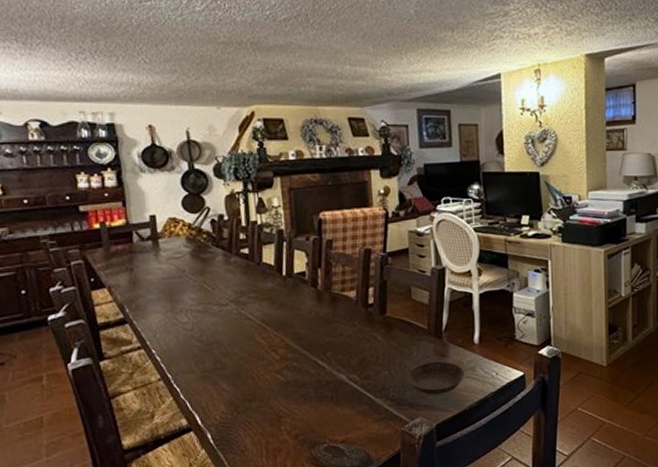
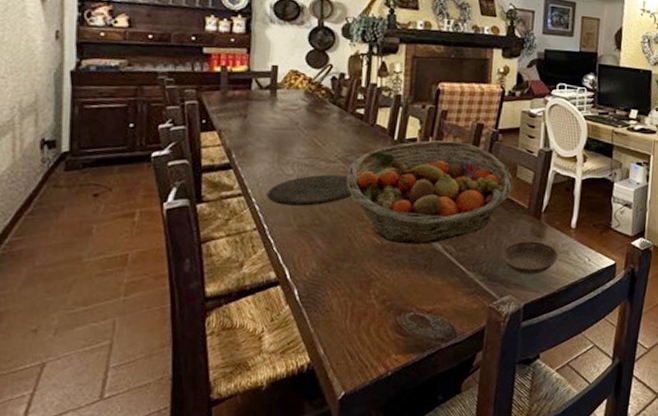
plate: none [165,317,249,353] -> present [267,174,352,206]
fruit basket: none [241,269,410,378] -> present [347,140,514,245]

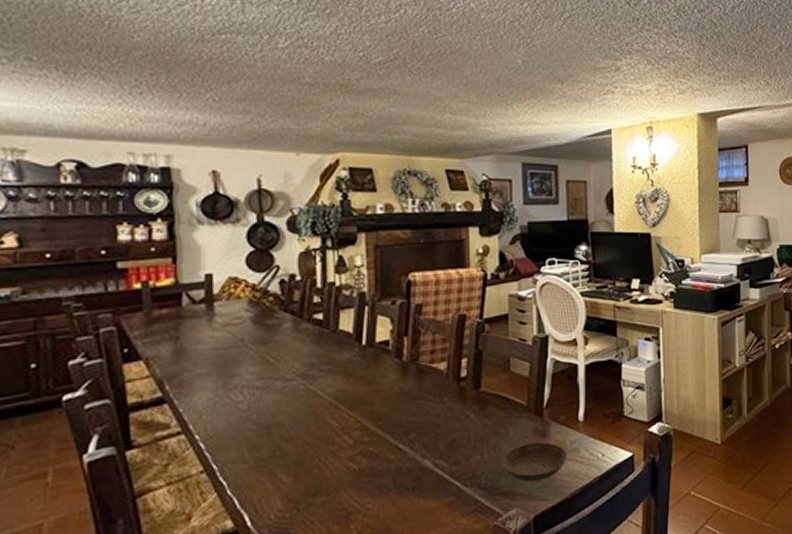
plate: present [267,174,352,206] -> none [213,394,318,439]
fruit basket: present [347,140,514,245] -> none [310,337,508,466]

